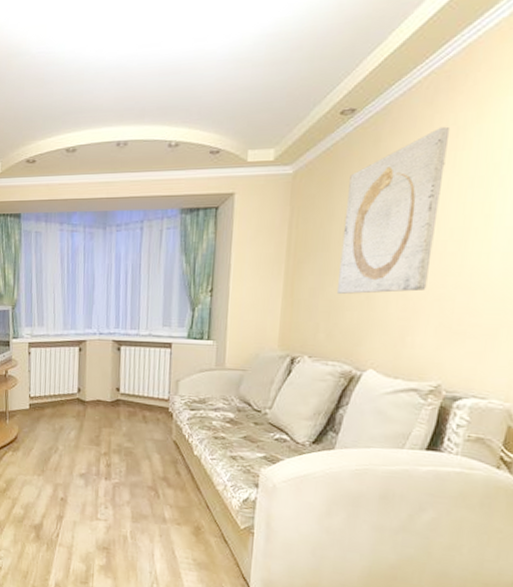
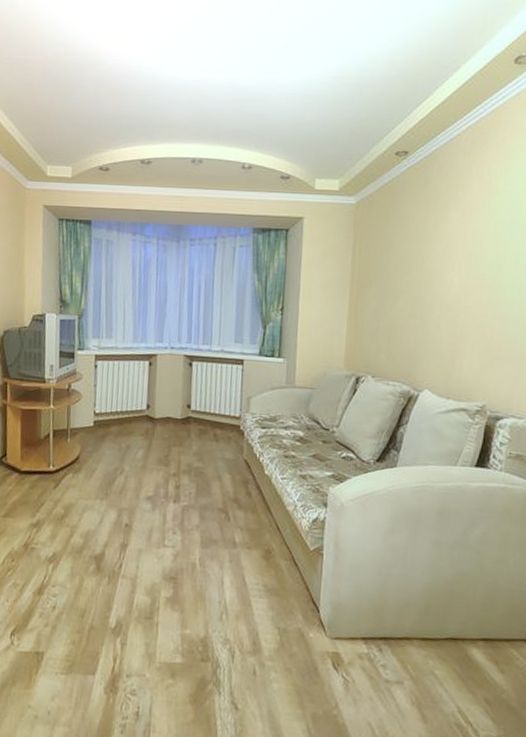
wall art: present [337,126,451,294] -> none [396,174,485,319]

